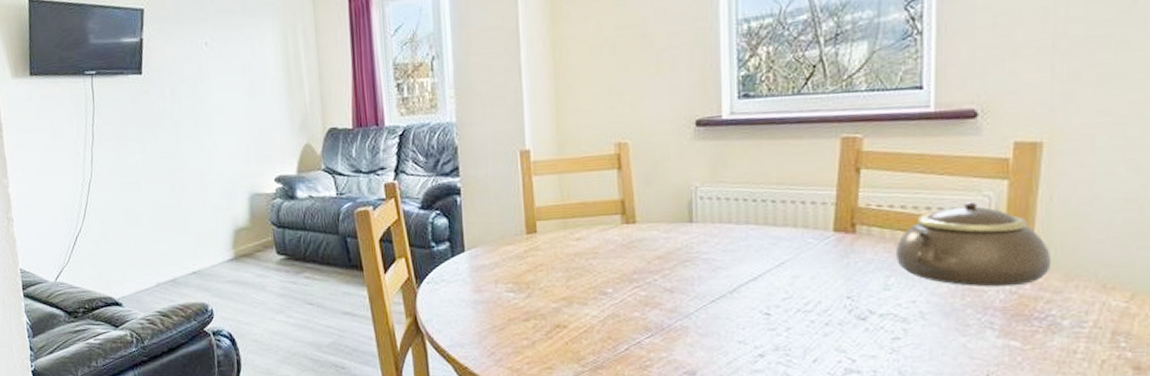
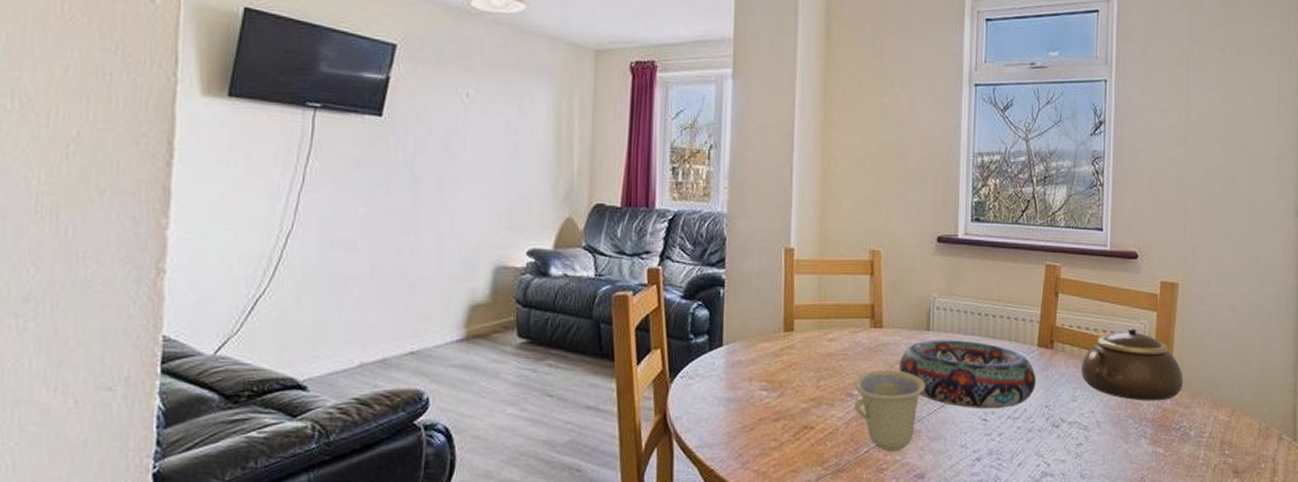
cup: none [607,266,692,349] -> present [854,370,926,452]
decorative bowl: none [658,230,833,302] -> present [899,340,1036,408]

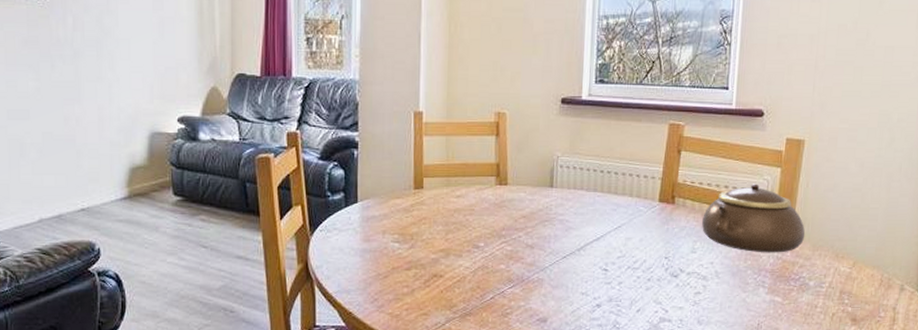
cup: present [854,370,926,452] -> none [480,224,549,298]
decorative bowl: present [899,340,1036,408] -> none [523,196,657,259]

